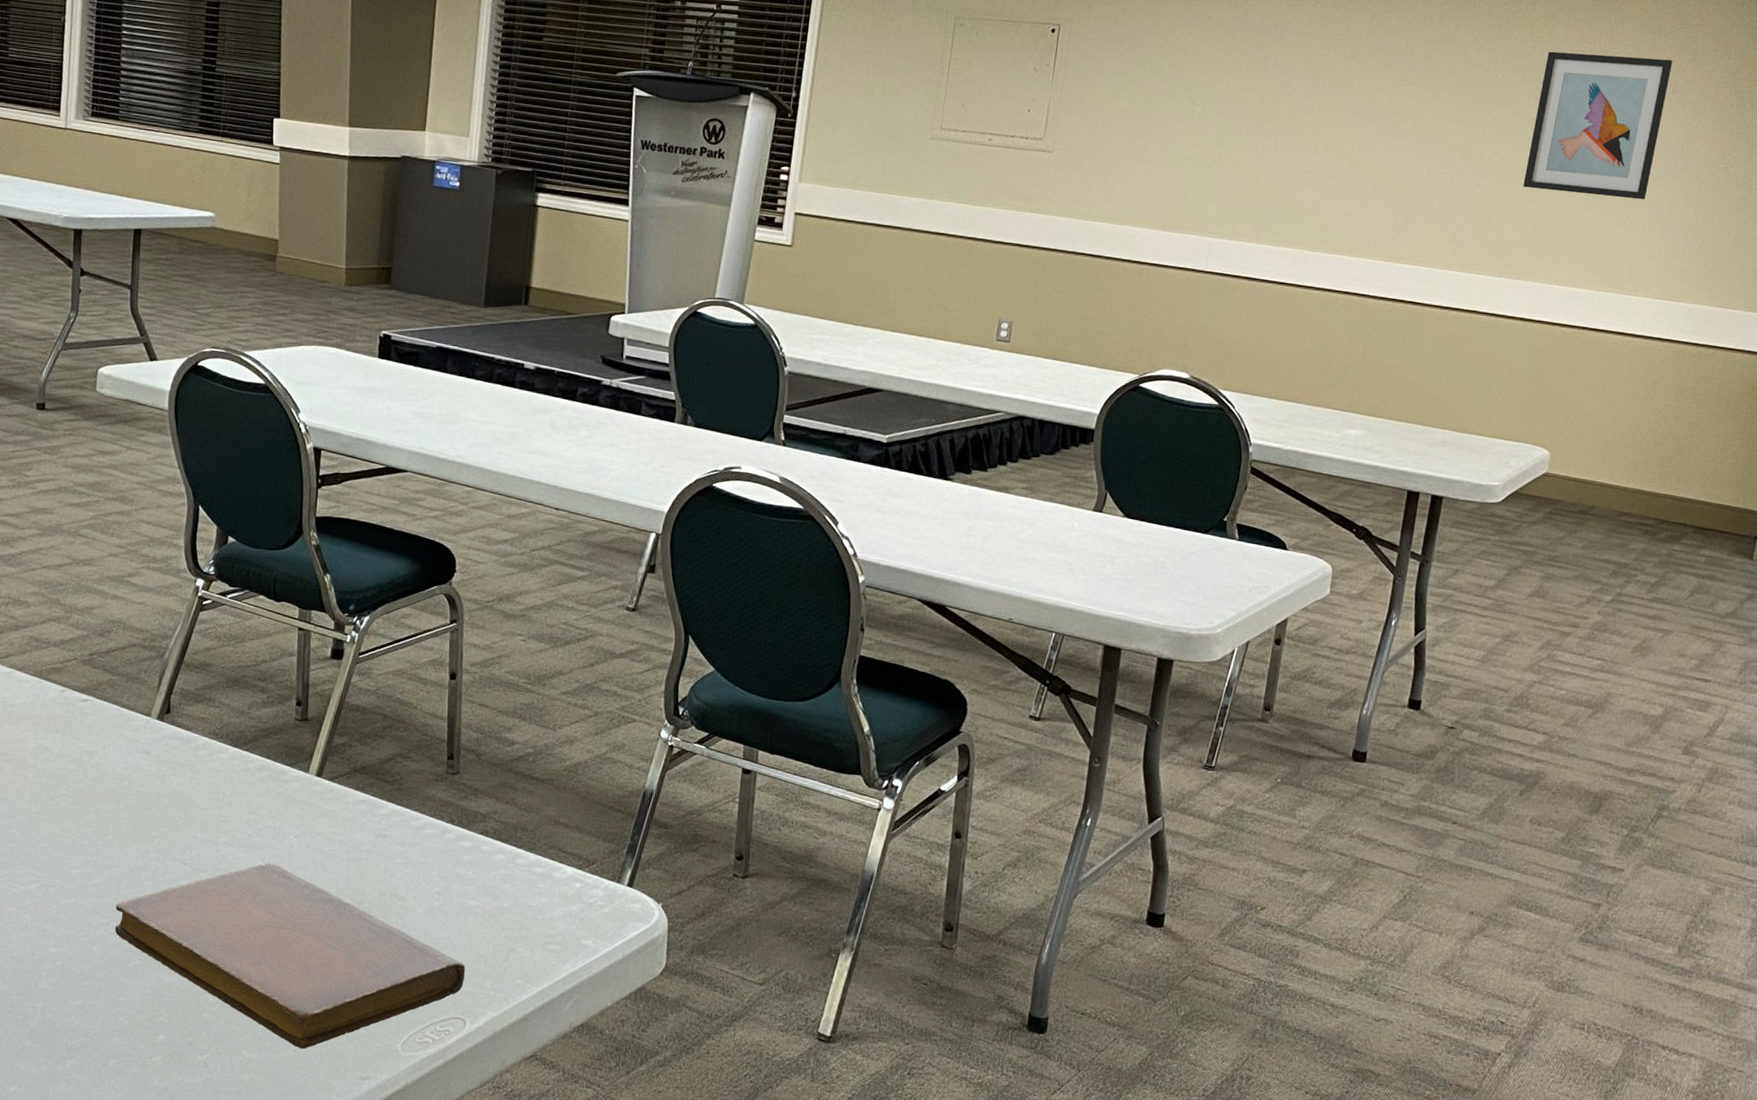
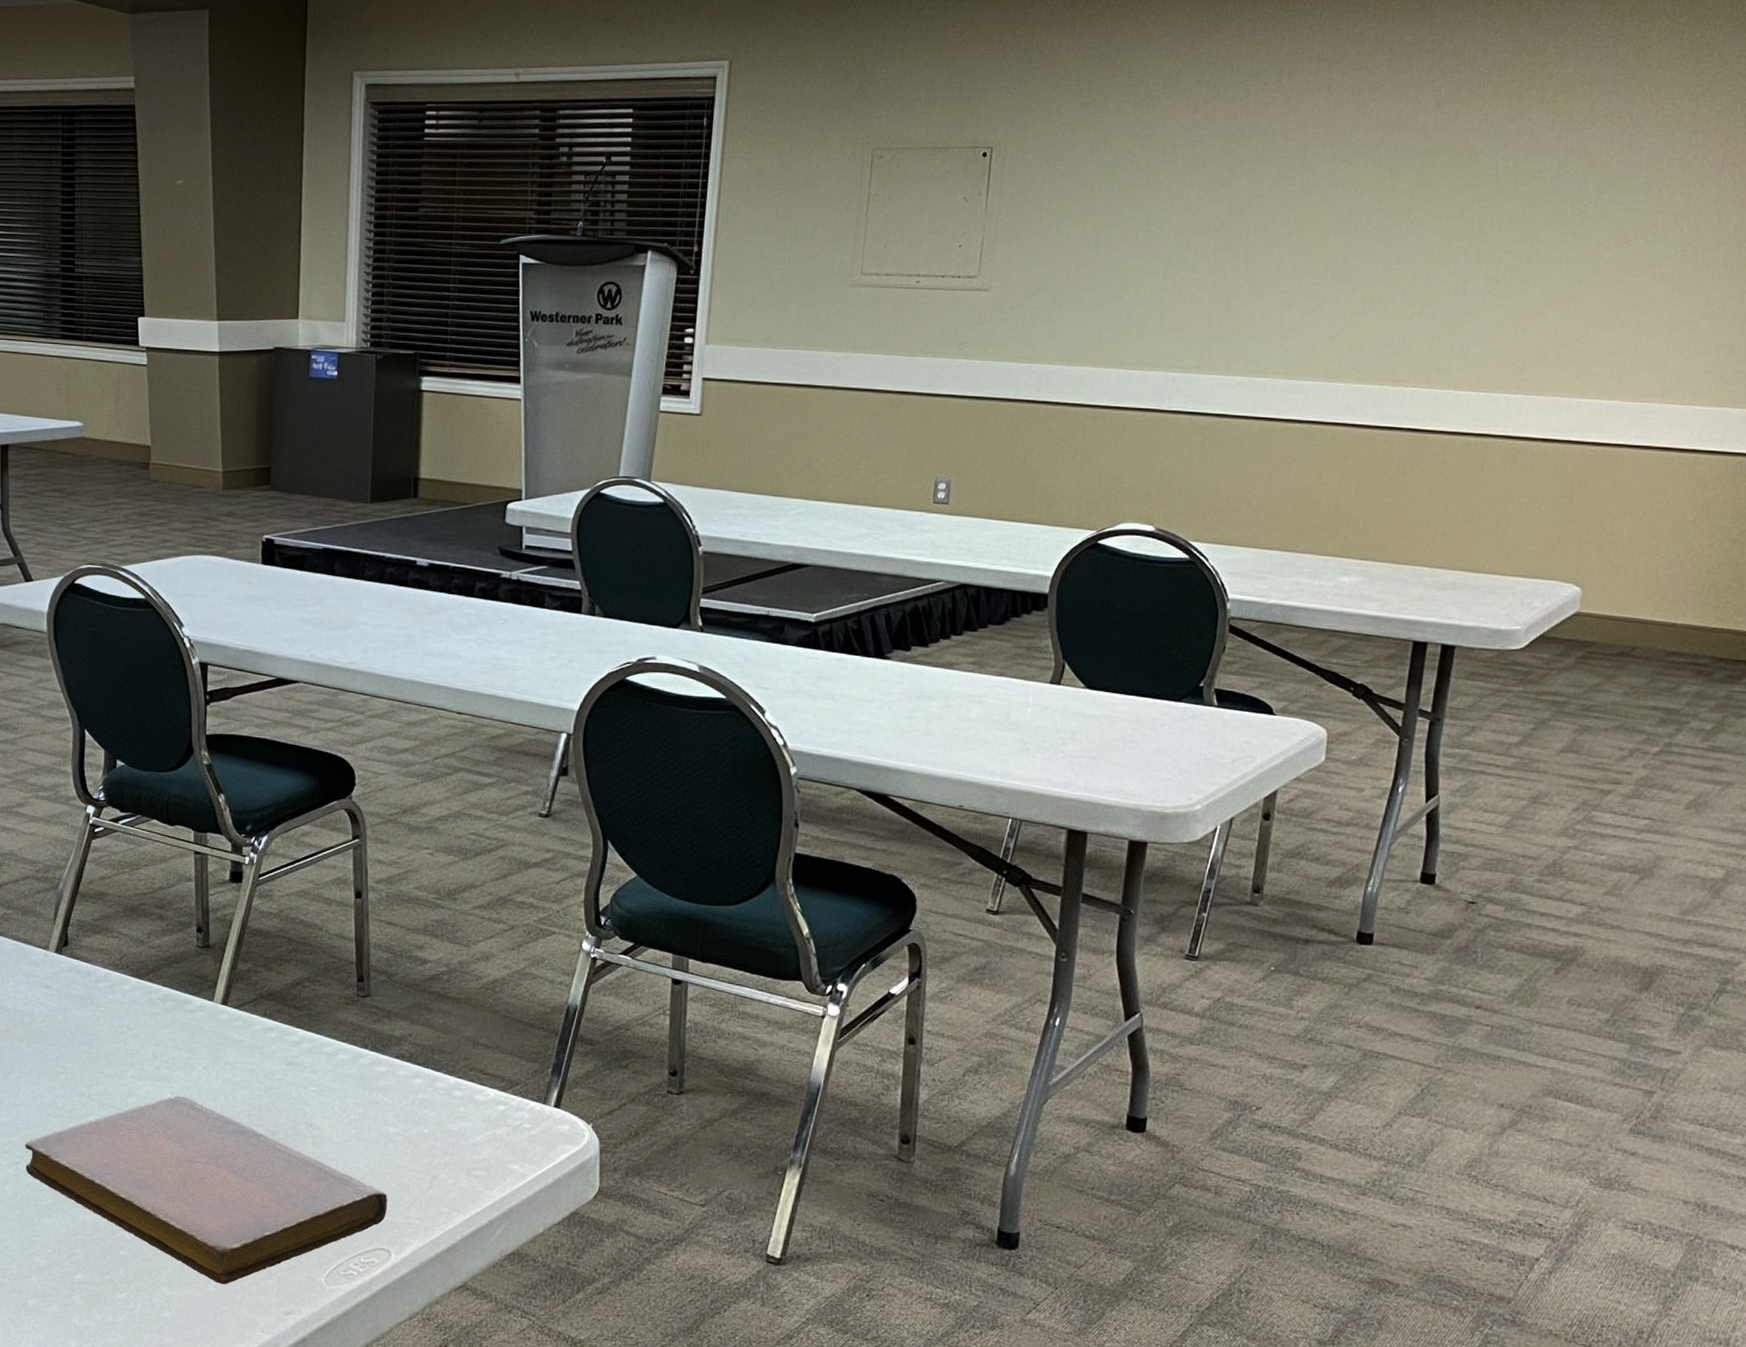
wall art: present [1523,51,1673,200] -> none [1541,129,1721,294]

